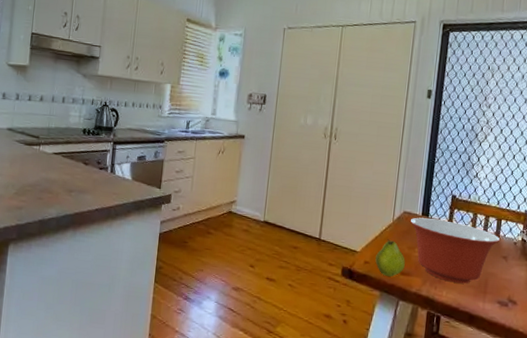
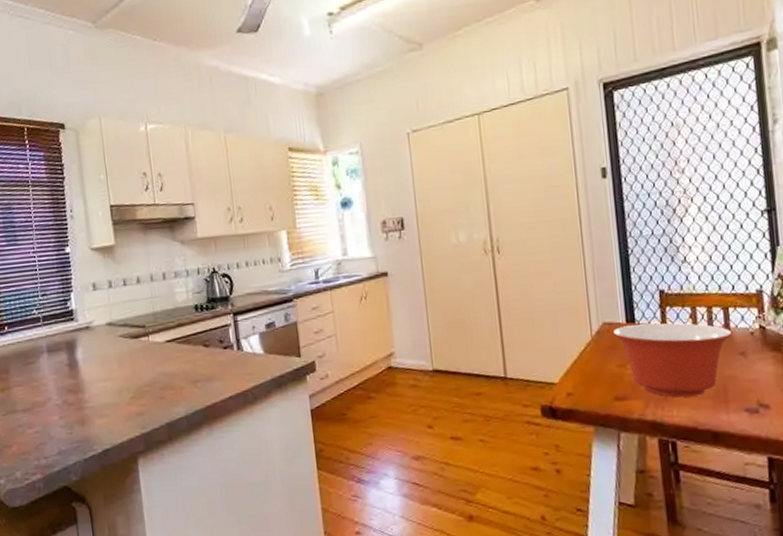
fruit: present [375,239,405,278] -> none [579,360,618,407]

